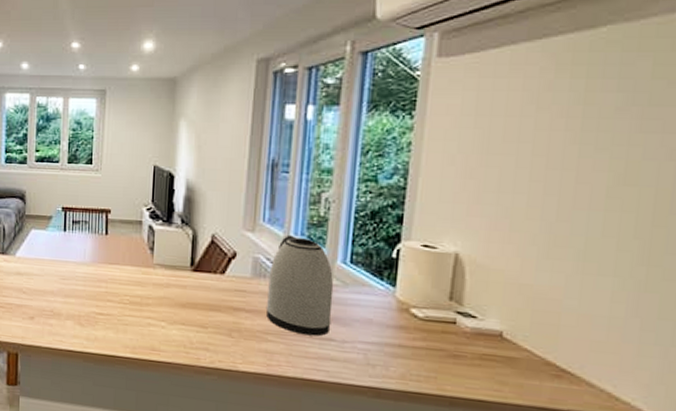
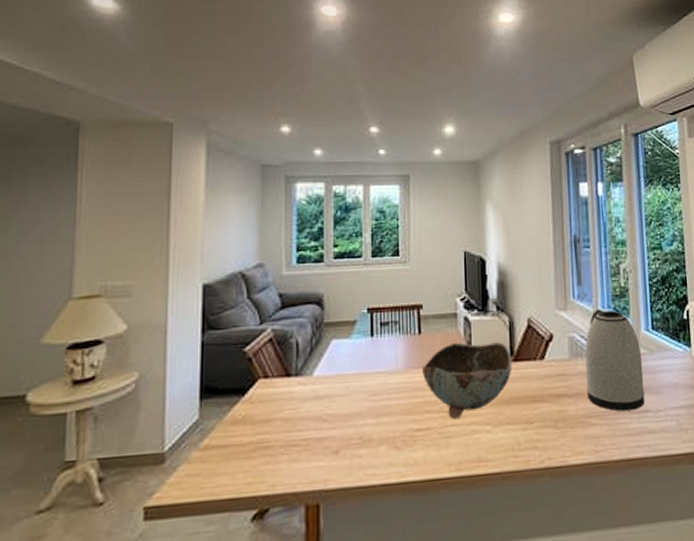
bowl: none [107,247,192,312] -> present [423,342,513,420]

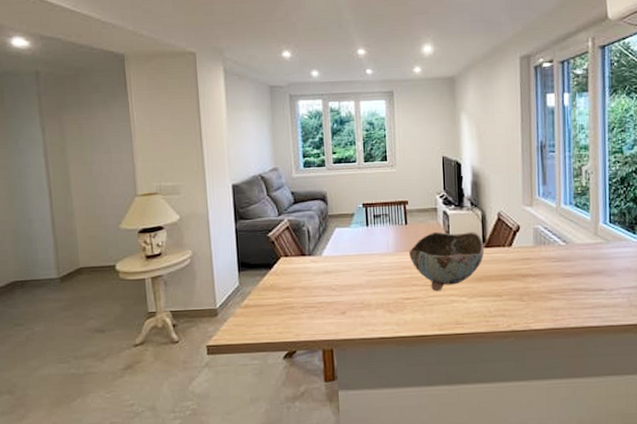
kettle: present [585,309,645,412] -> none [548,205,600,290]

